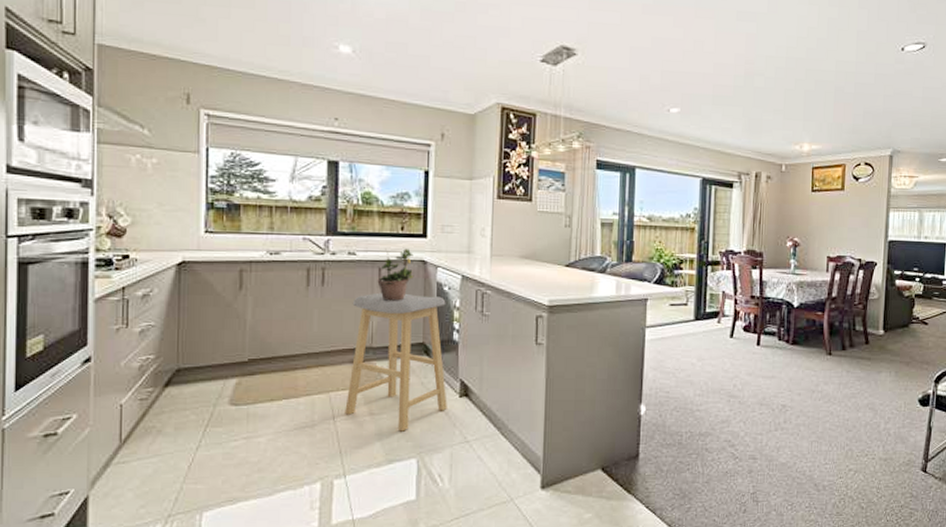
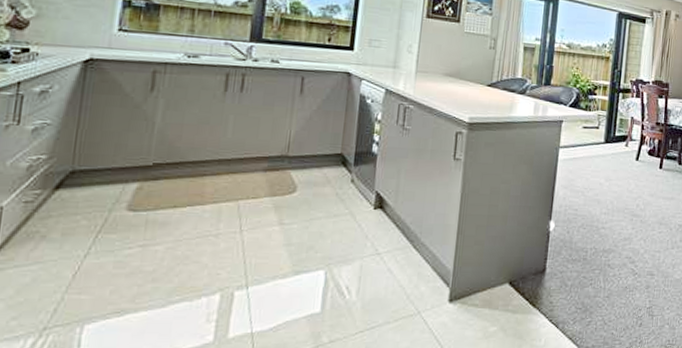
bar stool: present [345,292,447,432] -> none [253,101,368,242]
potted plant: present [377,248,414,301] -> none [299,58,339,111]

